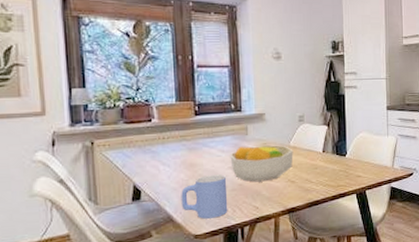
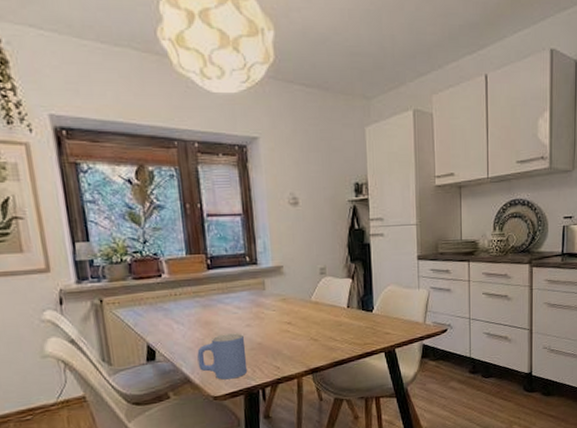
fruit bowl: present [230,145,294,182] -> none [247,300,316,341]

